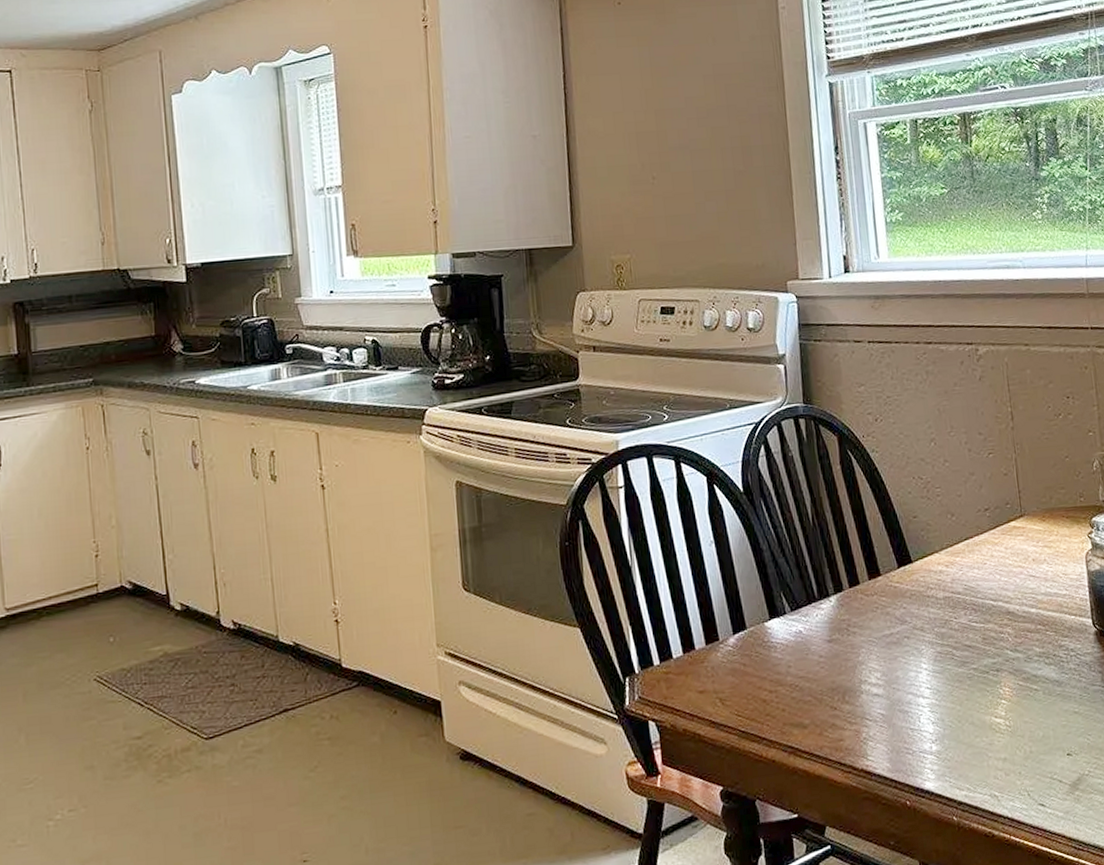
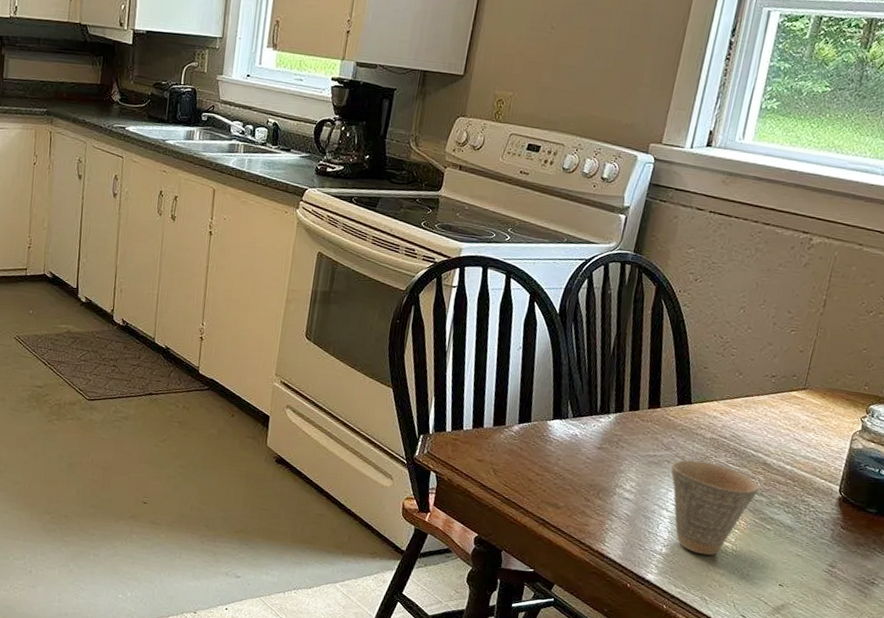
cup: none [912,626,1012,741] -> present [671,459,760,556]

